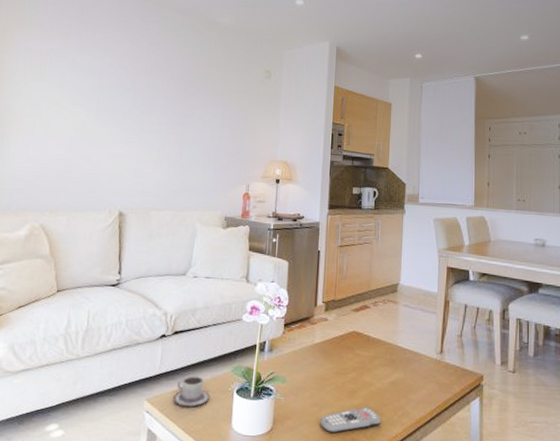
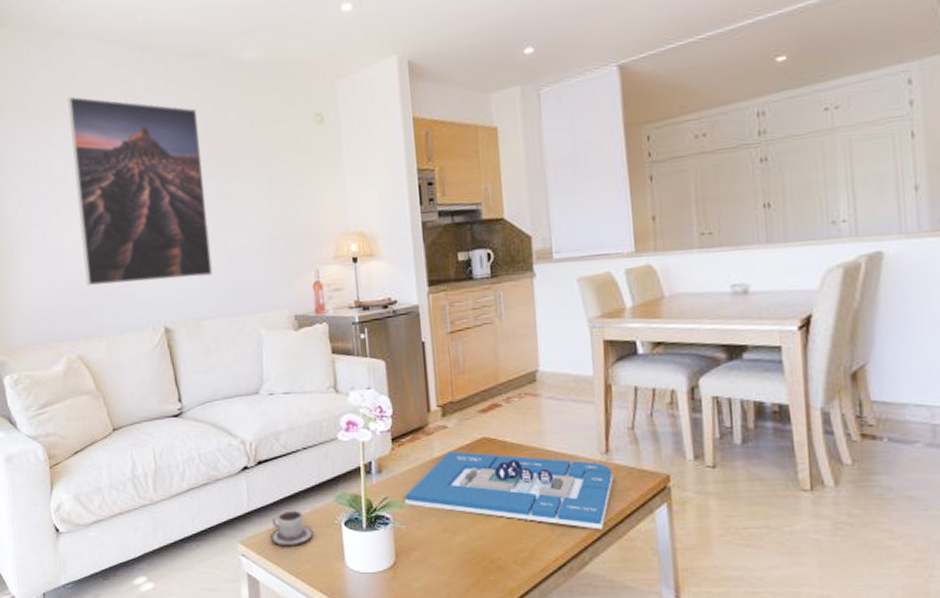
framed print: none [61,23,178,177] -> present [68,96,213,287]
architectural model: none [287,339,444,414] -> present [404,451,614,530]
remote control: present [320,407,381,434] -> none [454,528,535,562]

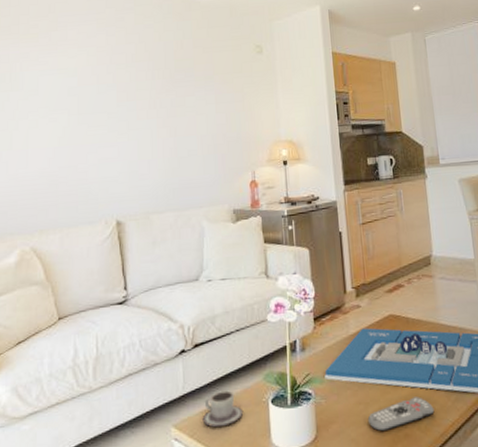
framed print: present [68,96,213,287] -> none [46,21,164,184]
remote control: none [454,528,535,562] -> present [367,396,435,432]

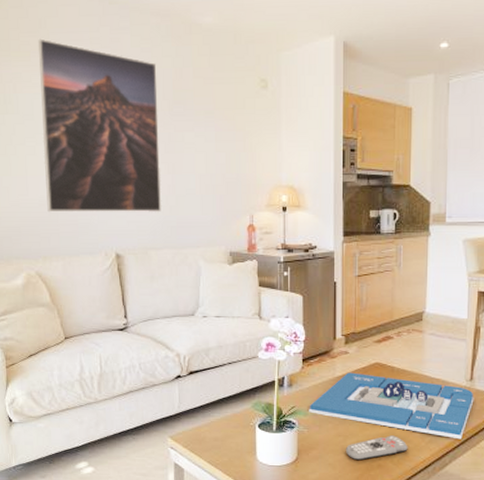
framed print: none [46,21,164,184] -> present [38,38,162,213]
cup: present [202,390,244,428] -> none [195,413,233,442]

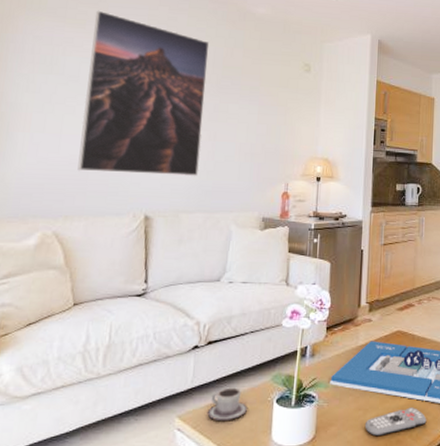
cup: none [195,413,233,442] -> present [207,387,248,421]

